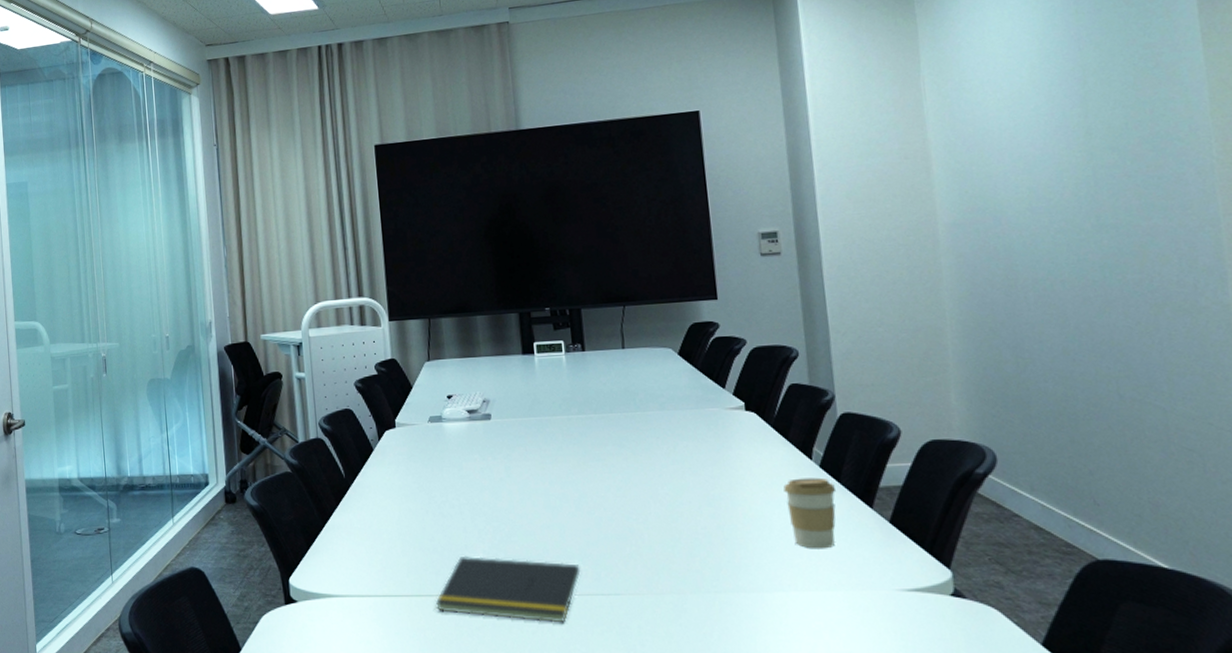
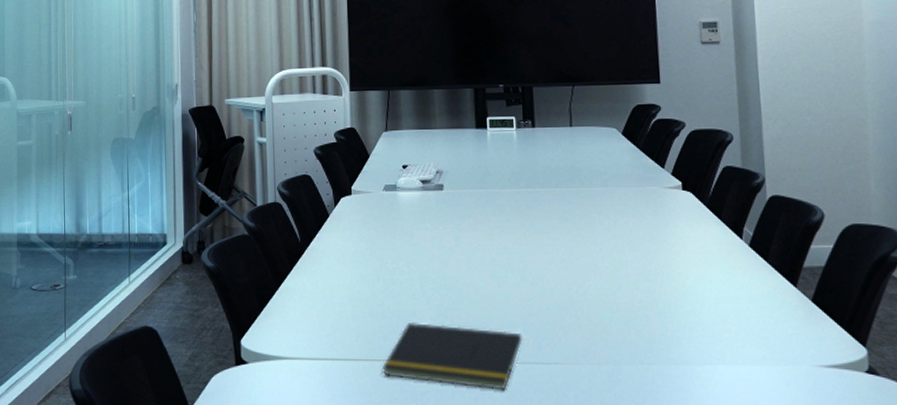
coffee cup: present [783,477,837,549] -> none [715,256,764,325]

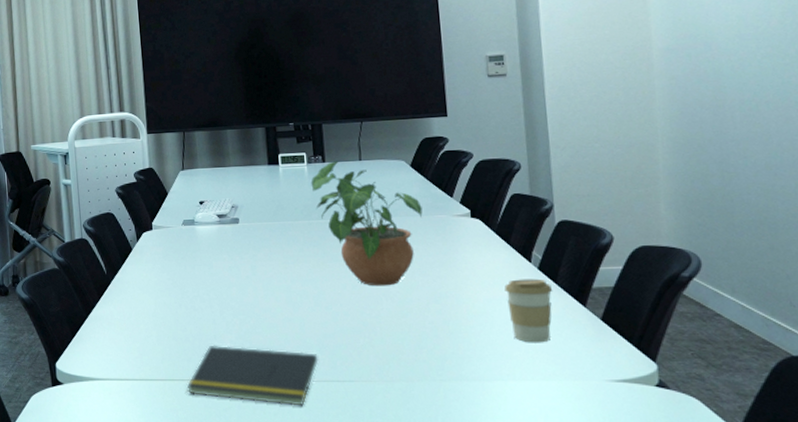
potted plant: none [519,126,634,261] -> present [310,161,423,286]
coffee cup: none [715,256,764,325] -> present [504,278,553,343]

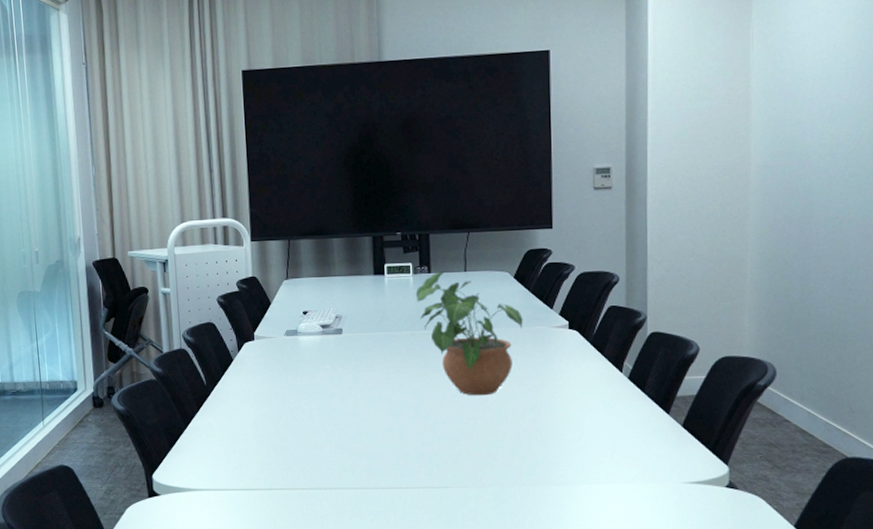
notepad: present [186,345,319,406] -> none [285,454,416,512]
coffee cup: present [504,278,553,343] -> none [596,388,641,449]

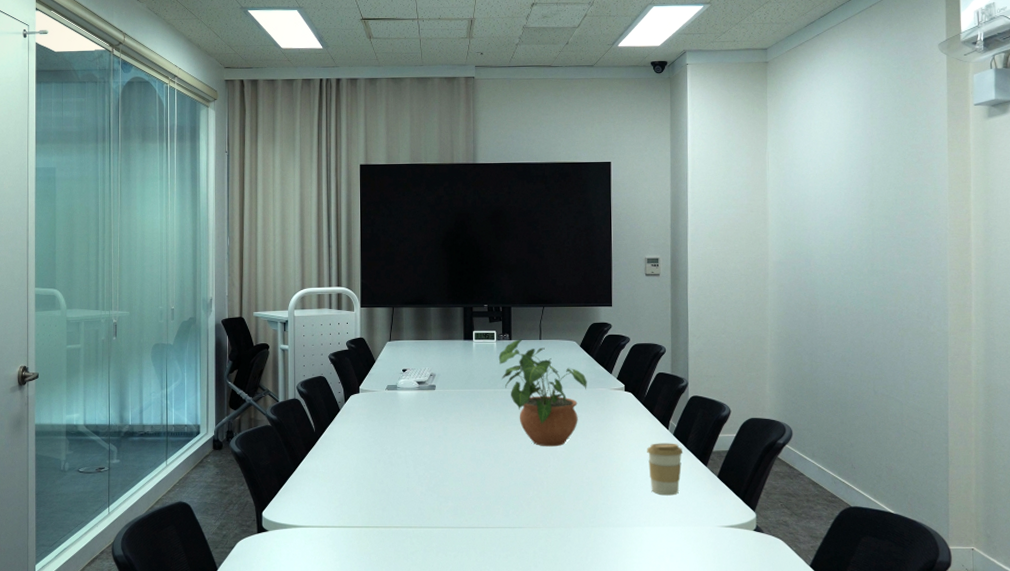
coffee cup: none [596,388,641,449] -> present [647,443,683,496]

